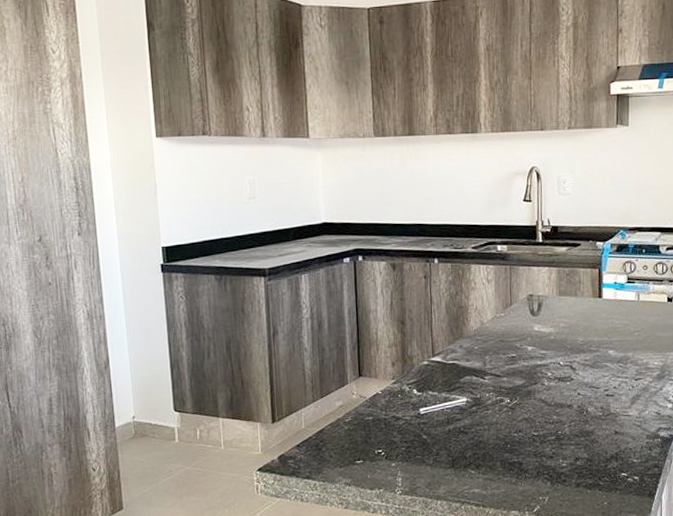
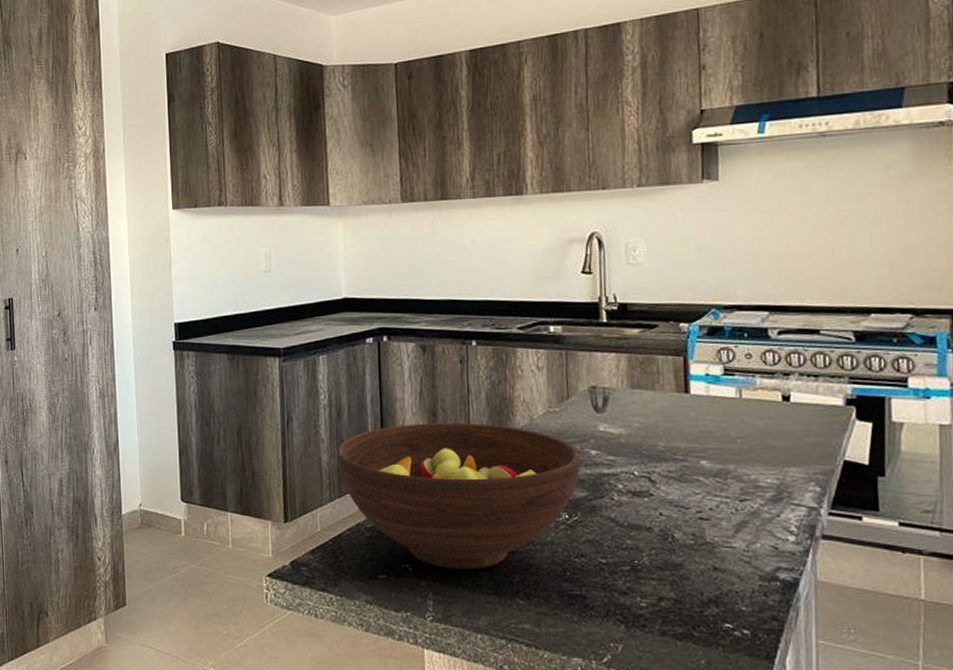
fruit bowl: none [318,328,520,451] -> present [337,422,581,569]

